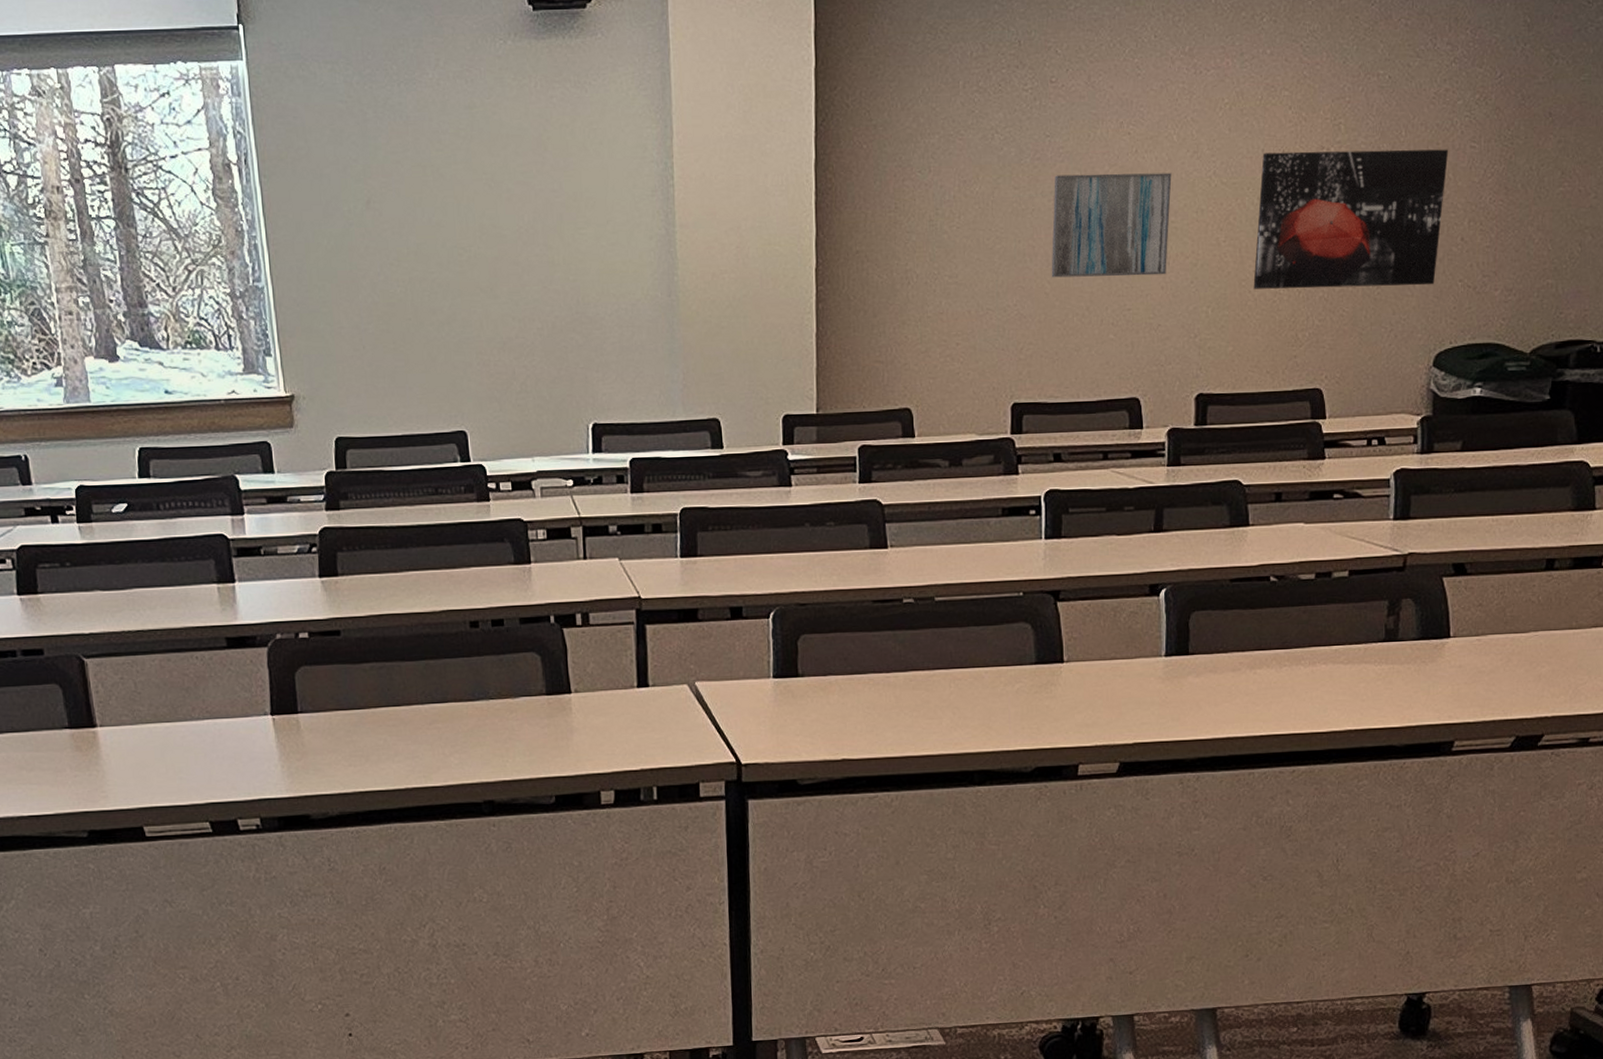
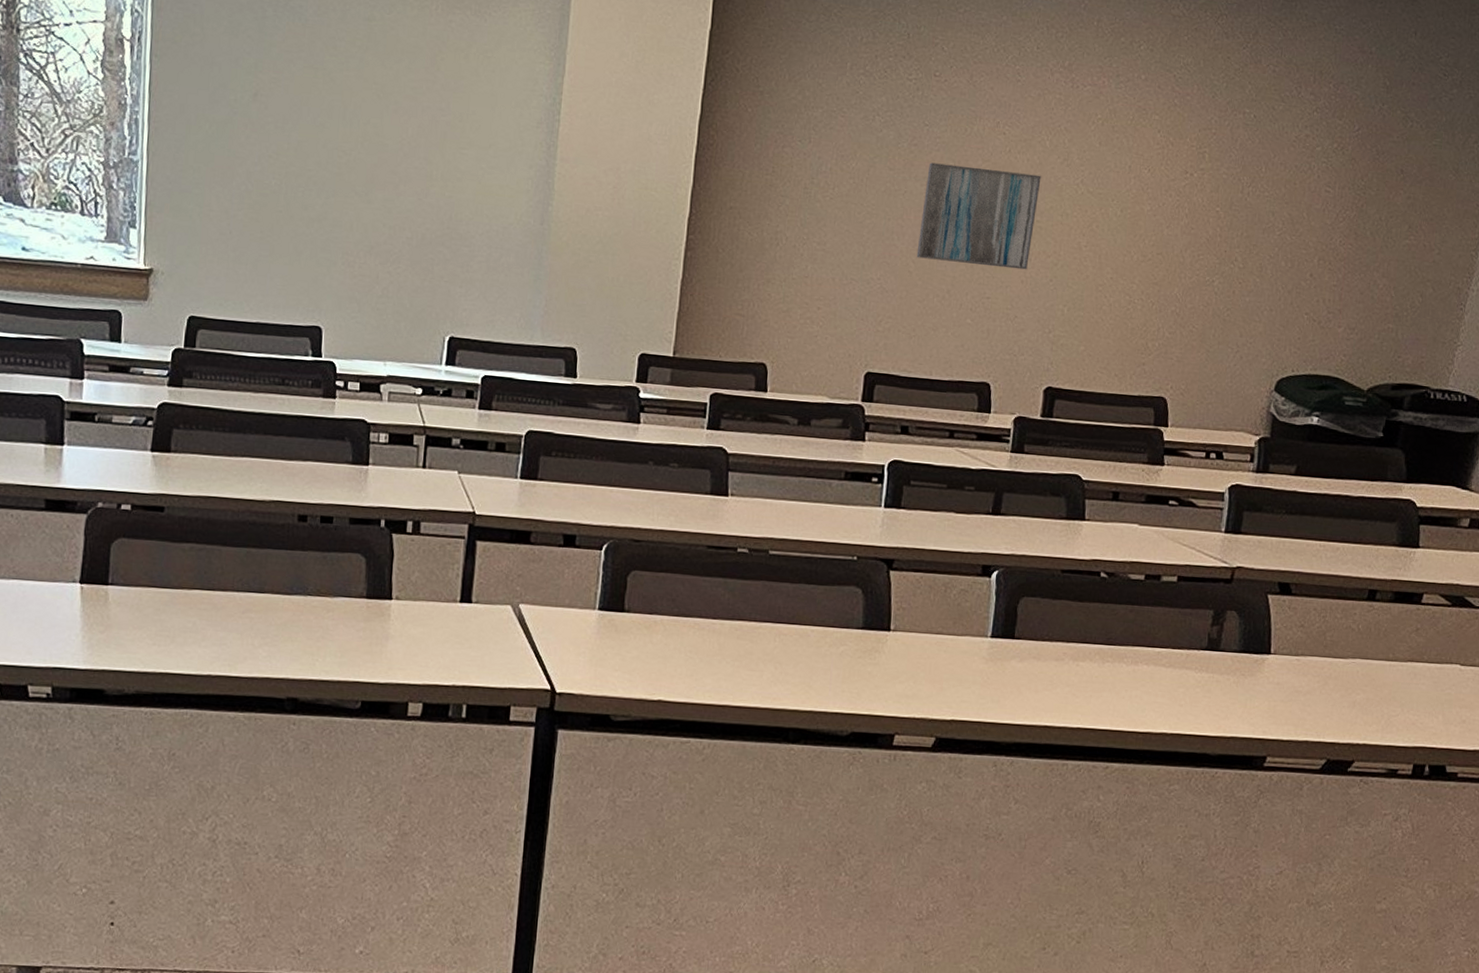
wall art: present [1253,149,1449,289] -> none [1109,169,1305,314]

